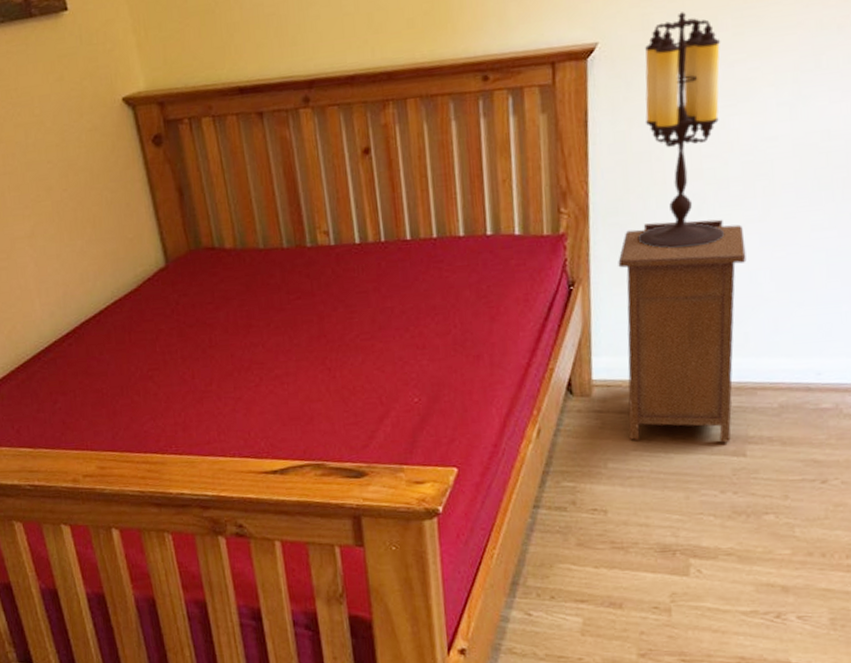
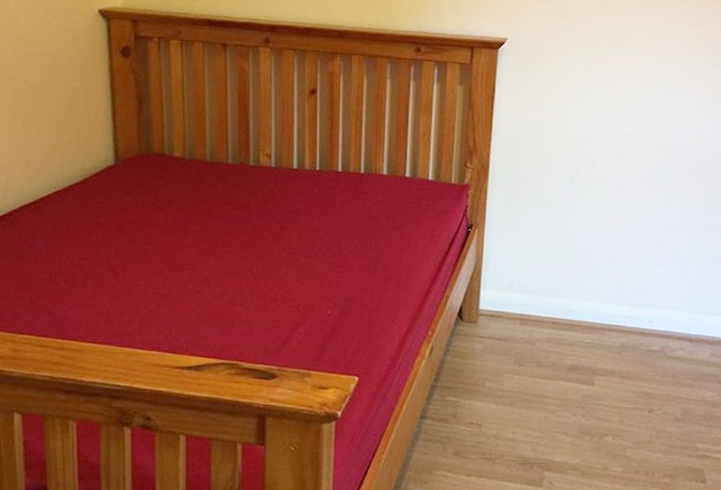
nightstand: present [618,219,746,443] -> none [505,185,604,372]
table lamp: present [638,12,724,249] -> none [525,27,597,209]

